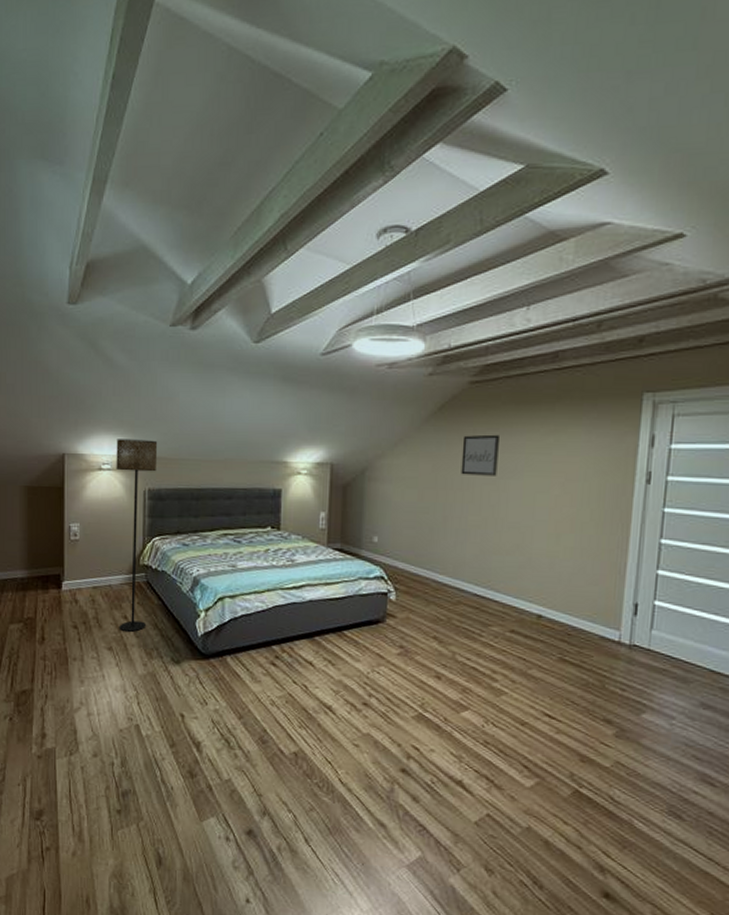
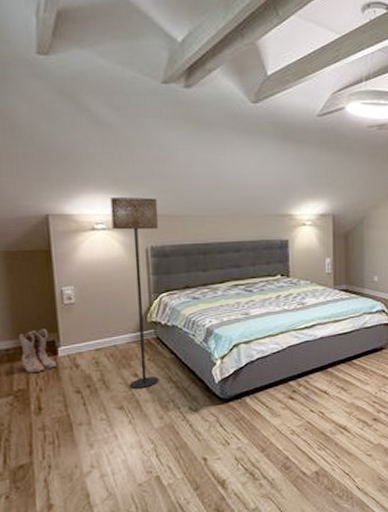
boots: none [31,562,61,604] -> present [18,329,58,374]

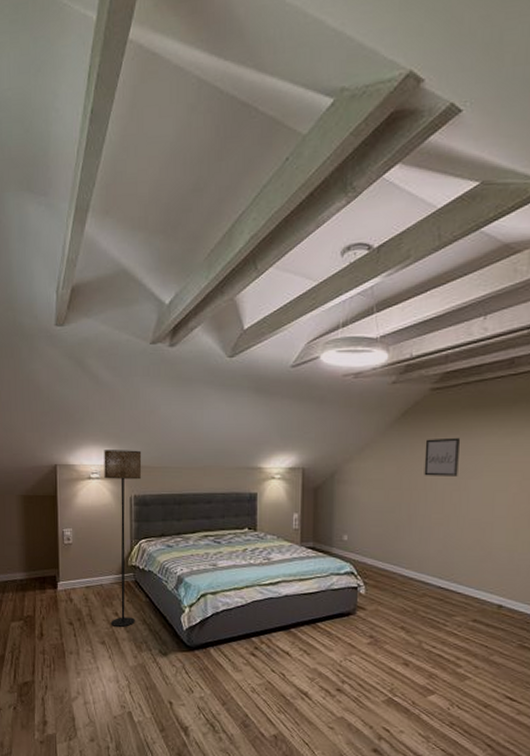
boots: present [18,329,58,374] -> none [29,564,57,603]

